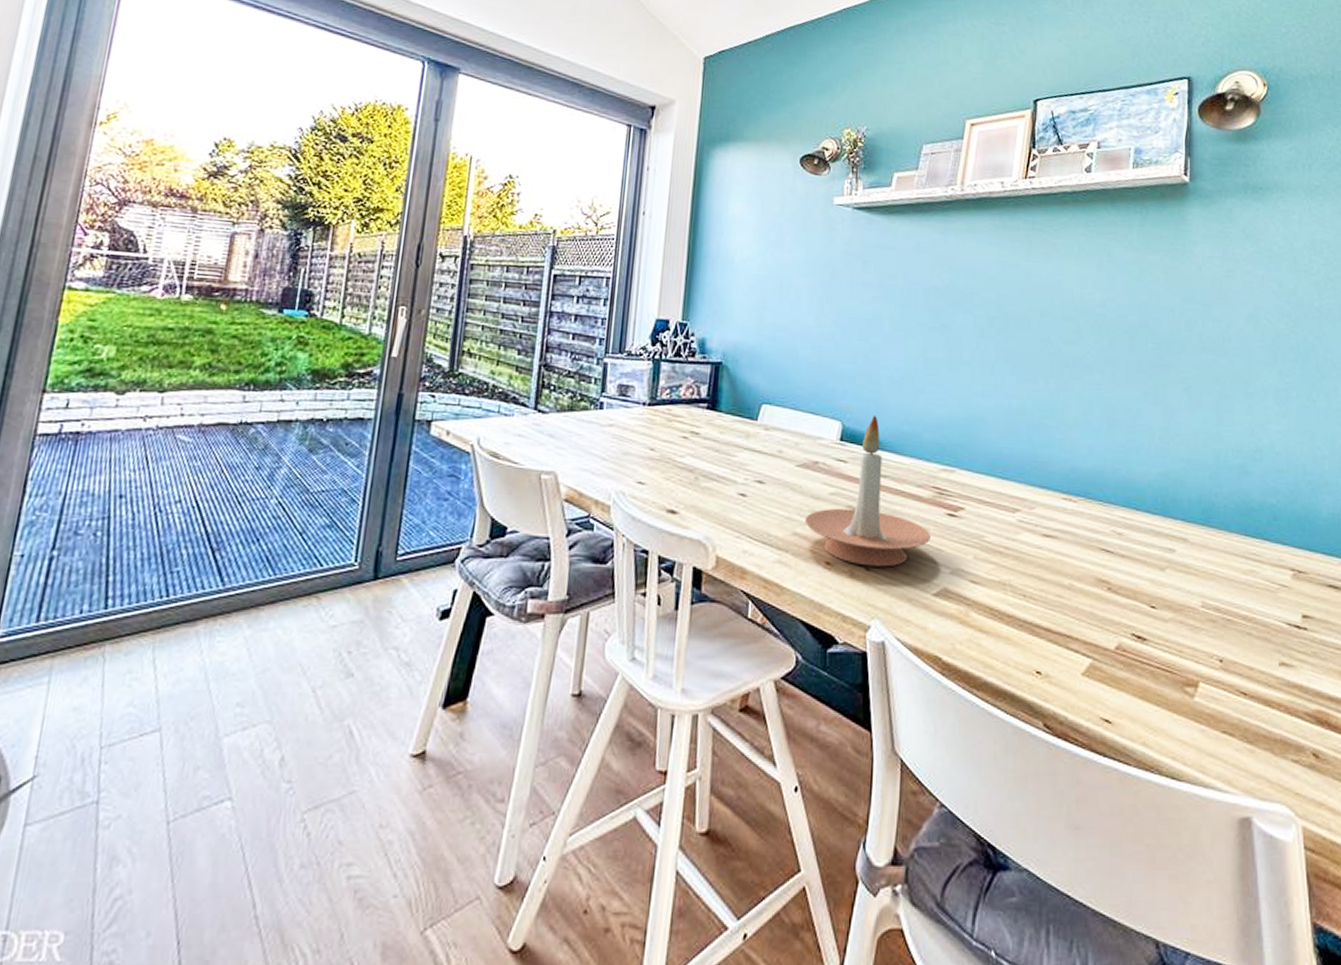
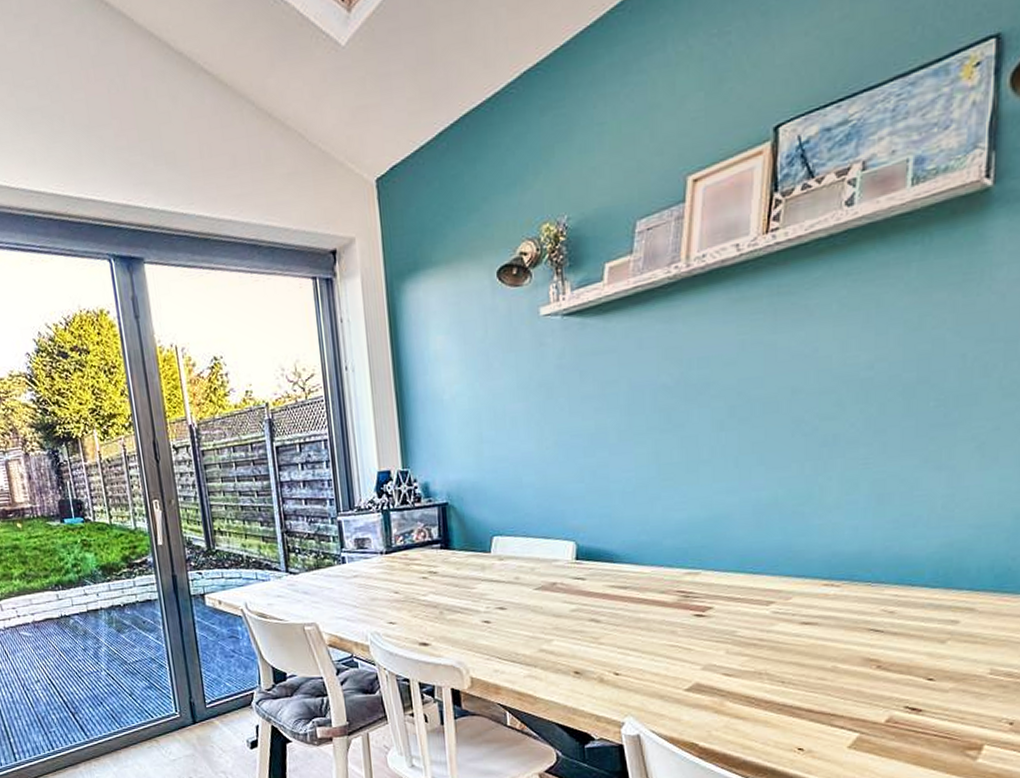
candle holder: present [804,416,931,567] -> none [549,531,678,672]

